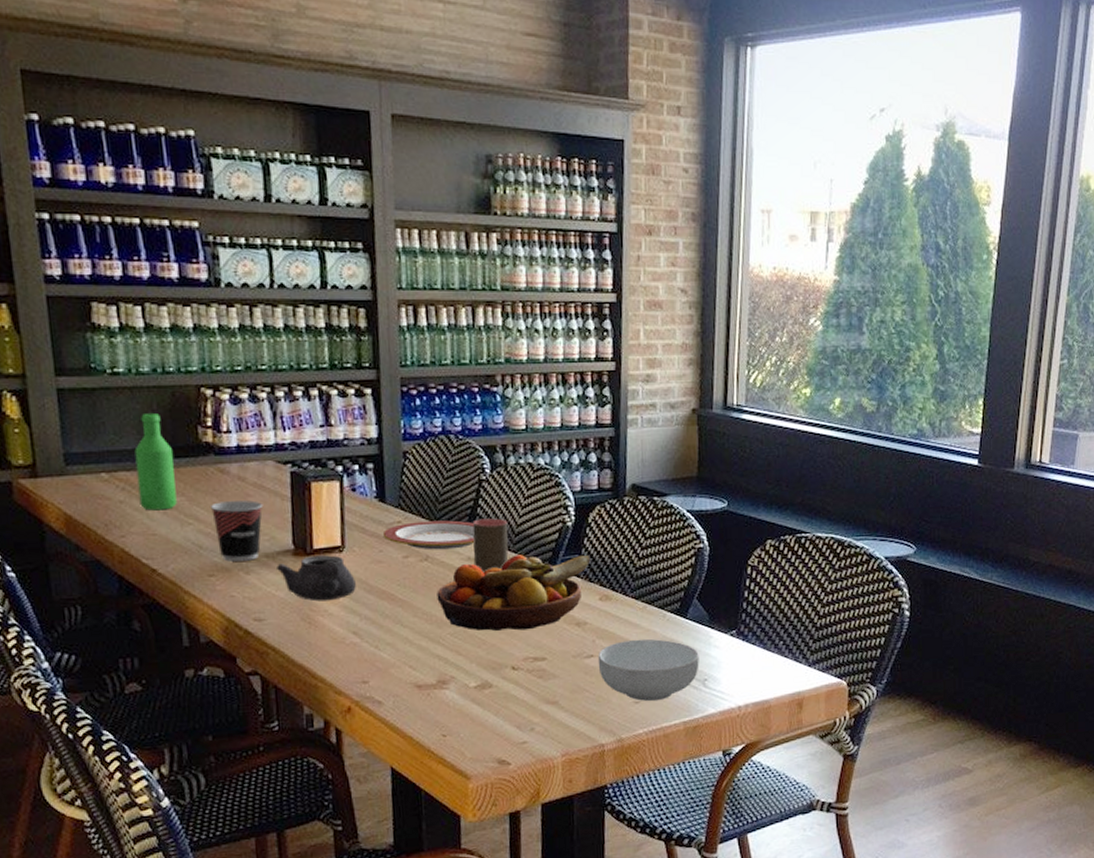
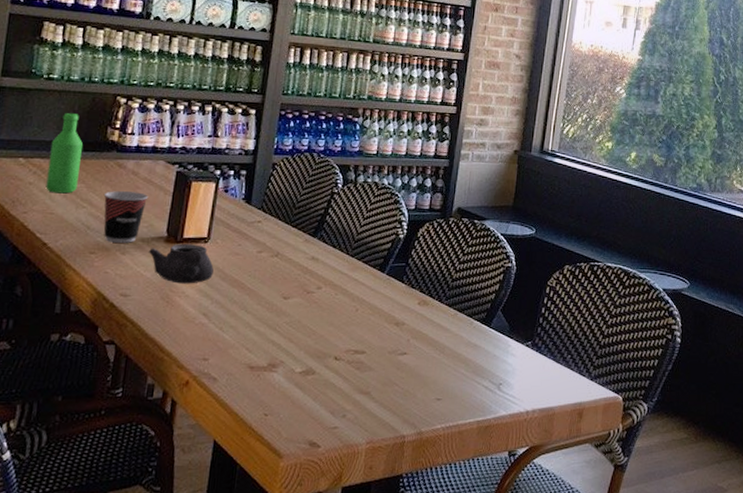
plate: present [382,520,475,550] -> none [243,222,322,249]
fruit bowl: present [437,555,591,631] -> none [280,259,415,325]
cup: present [472,518,509,572] -> none [316,225,350,271]
cereal bowl: present [597,639,699,702] -> none [409,342,498,400]

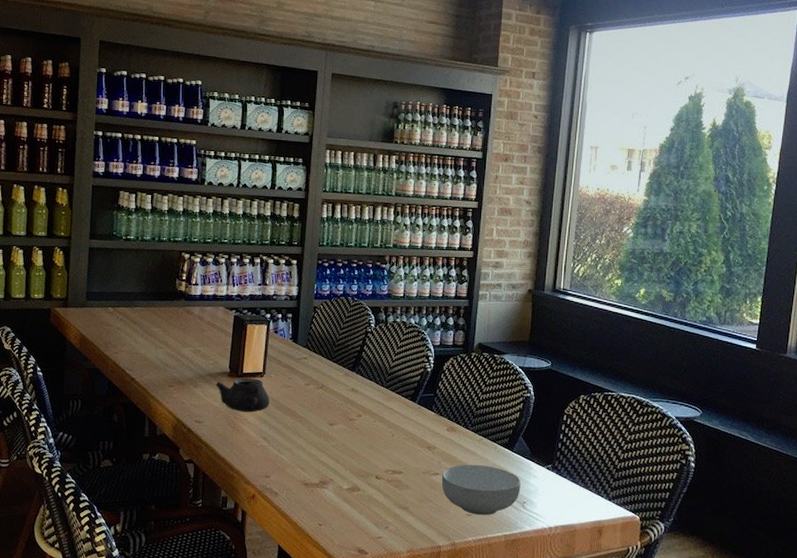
bottle: present [45,112,83,194] -> none [130,267,157,337]
cup: present [103,191,149,243] -> none [176,333,213,378]
cereal bowl: none [409,342,498,400] -> present [441,464,521,516]

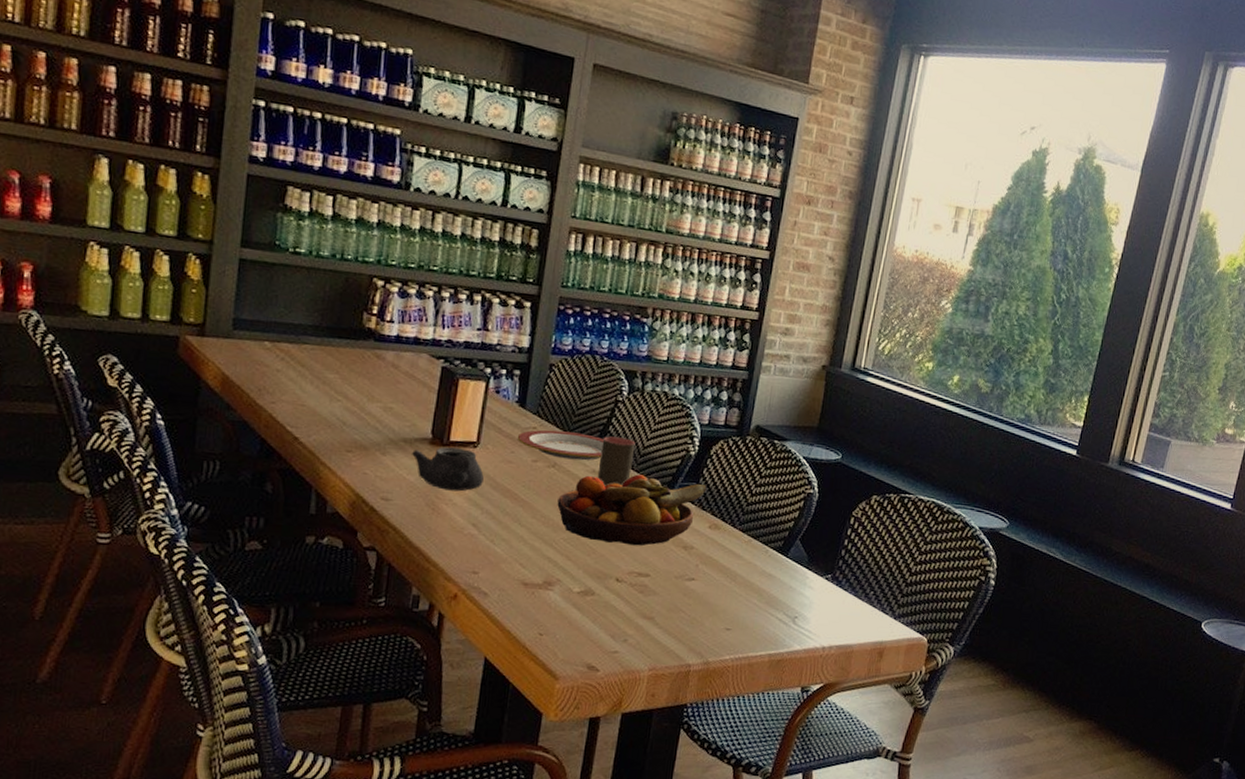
plate: none [292,359,359,382] -> present [517,429,604,461]
fruit bowl: none [326,390,443,449] -> present [557,474,707,546]
cup: none [355,360,384,401] -> present [597,436,636,486]
cereal bowl: present [441,464,521,516] -> none [697,569,794,631]

